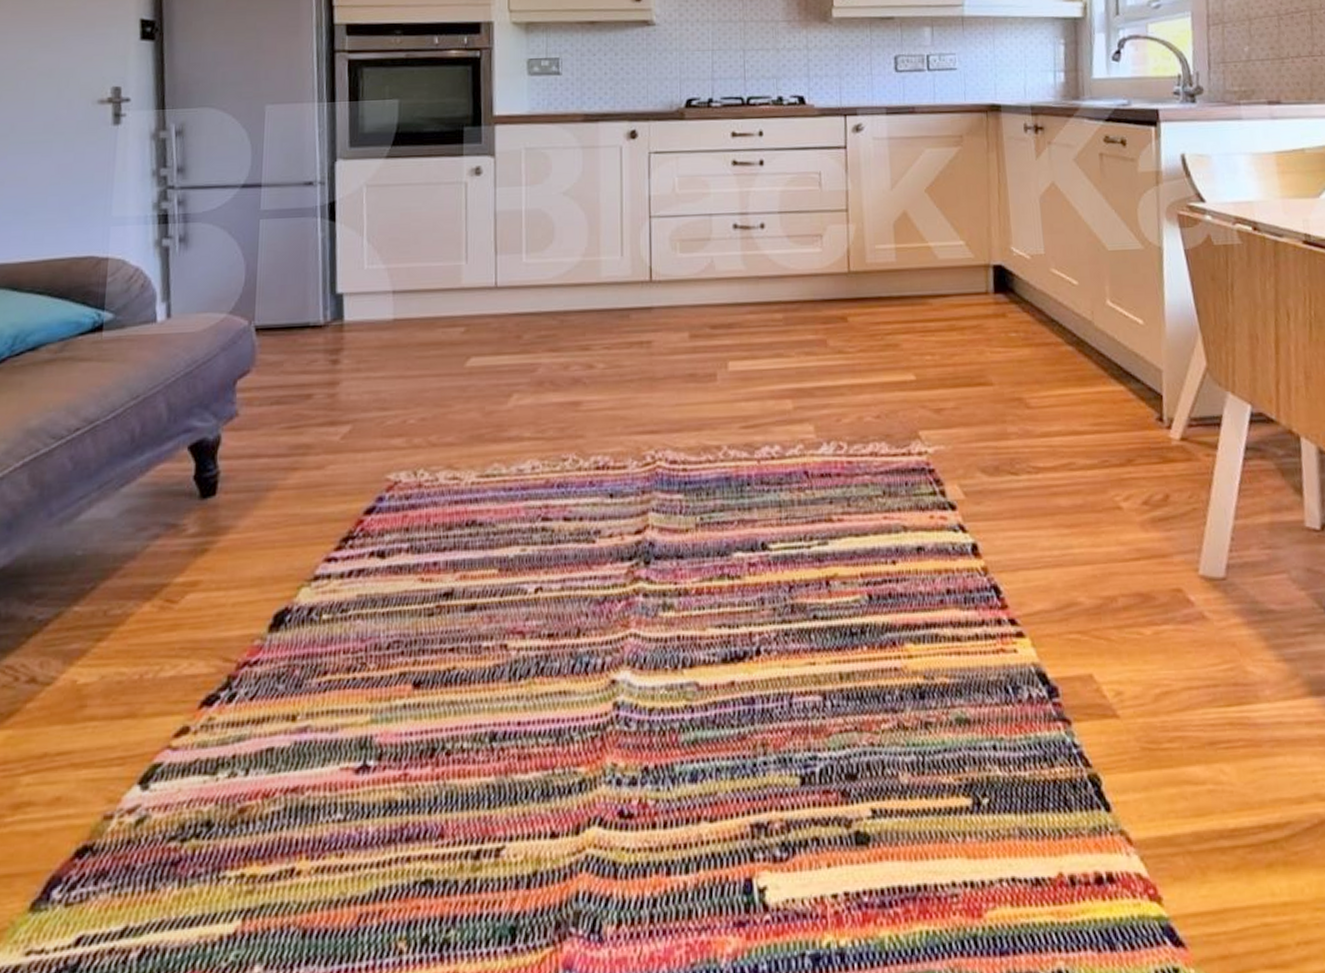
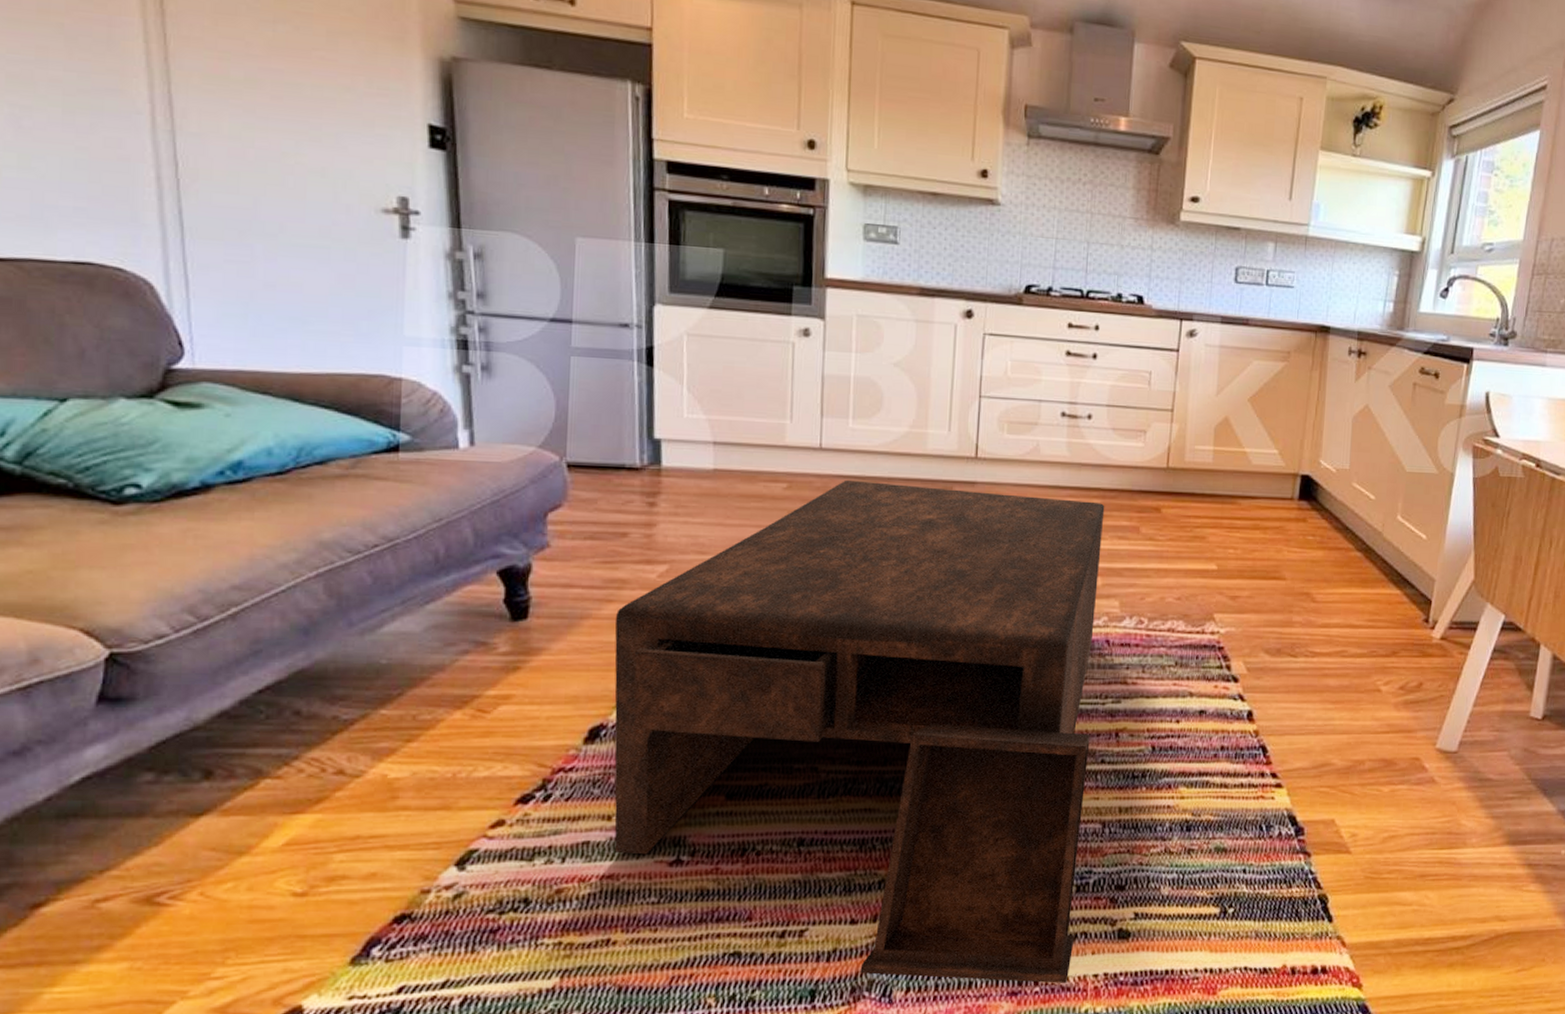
coffee table: none [299,316,806,909] -> present [614,479,1105,984]

